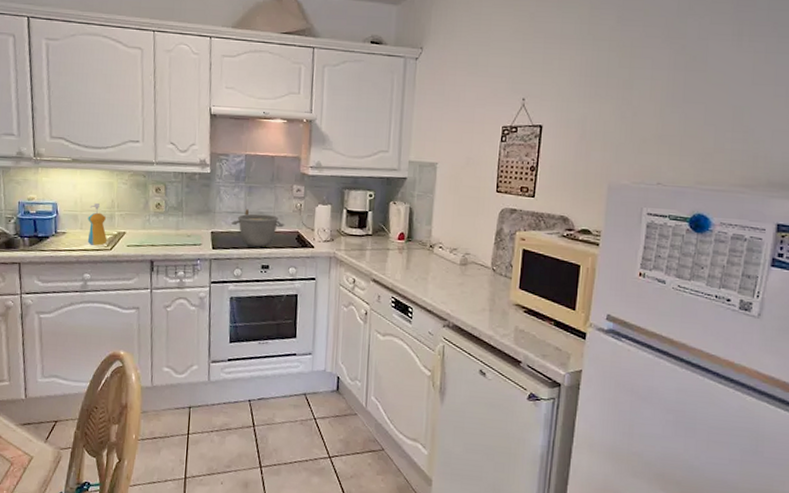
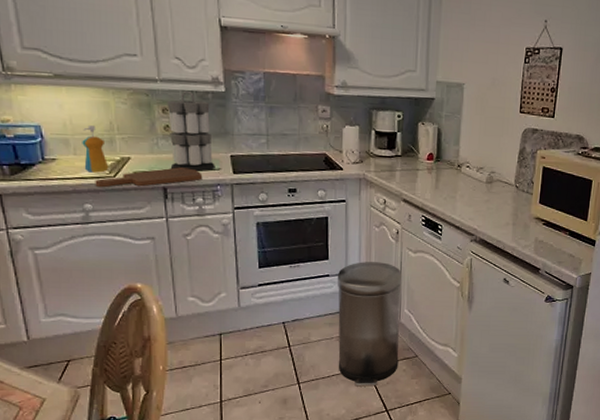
cutting board: none [94,242,185,260] -> present [95,167,203,188]
spice rack: none [158,172,197,246] -> present [167,90,215,171]
cooking pot: present [230,208,285,248] -> none [252,130,312,171]
pedal bin: none [301,342,370,479] -> present [337,262,402,387]

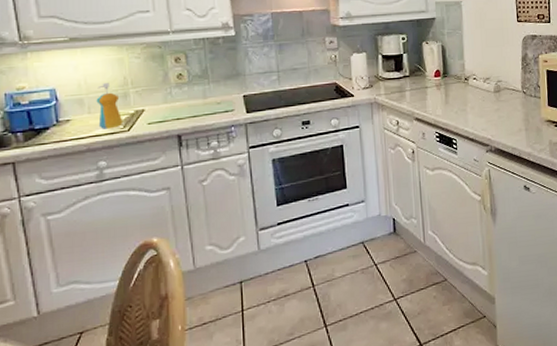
cutting board: present [95,167,203,188] -> none [109,113,217,144]
spice rack: present [167,90,215,171] -> none [179,38,229,117]
pedal bin: present [337,262,402,387] -> none [357,184,428,322]

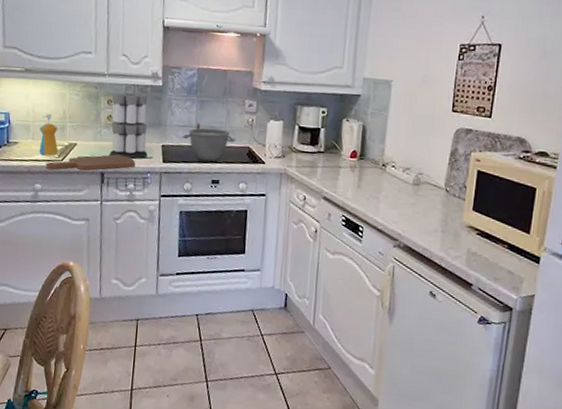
cutting board: none [109,113,217,144] -> present [45,154,136,171]
spice rack: none [179,38,229,117] -> present [109,84,148,159]
cooking pot: none [263,66,322,105] -> present [181,122,236,163]

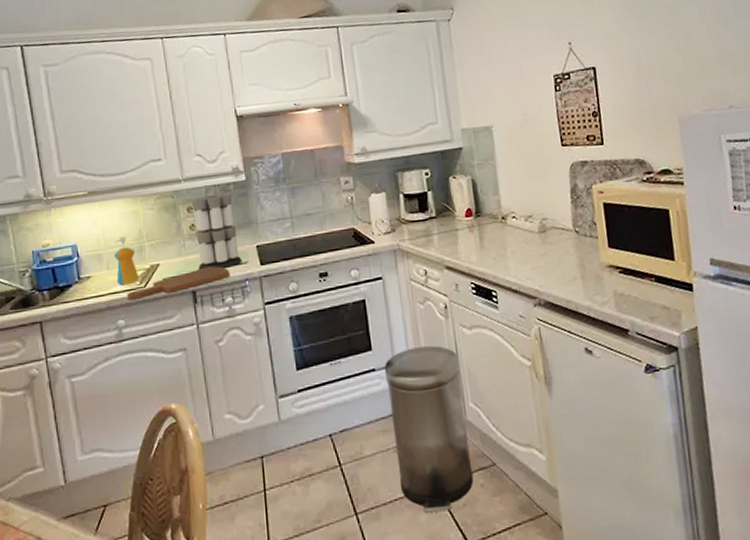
cooking pot: present [181,122,236,163] -> none [277,212,338,255]
pedal bin: none [247,259,318,396] -> present [384,345,474,513]

